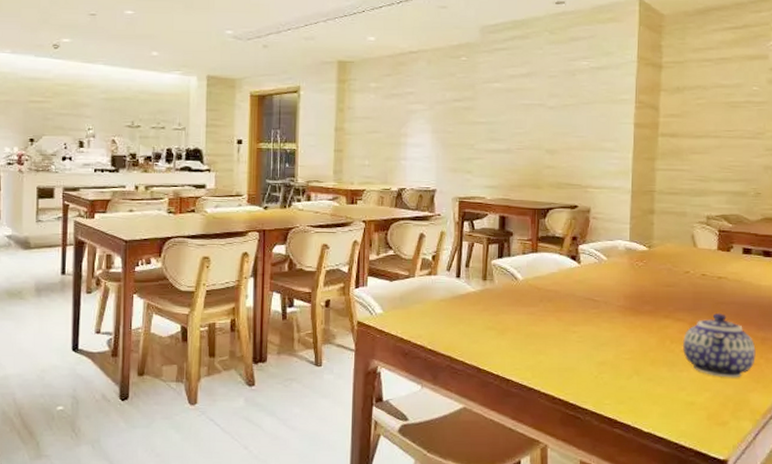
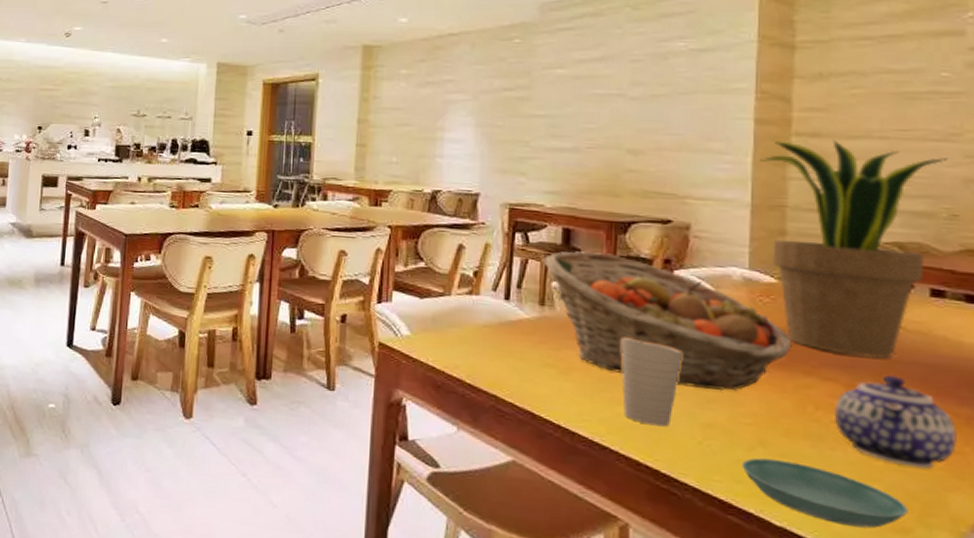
fruit basket: none [485,233,657,335] -> present [543,250,792,391]
cup: none [542,300,585,368] -> present [621,337,683,427]
saucer: none [624,383,726,425] -> present [743,458,908,529]
potted plant: none [638,139,756,301] -> present [760,140,948,359]

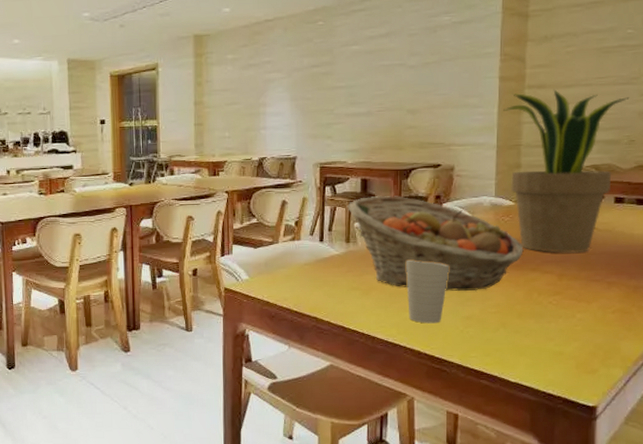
saucer: present [743,458,908,529] -> none [490,335,596,374]
teapot: present [833,374,957,469] -> none [550,263,627,327]

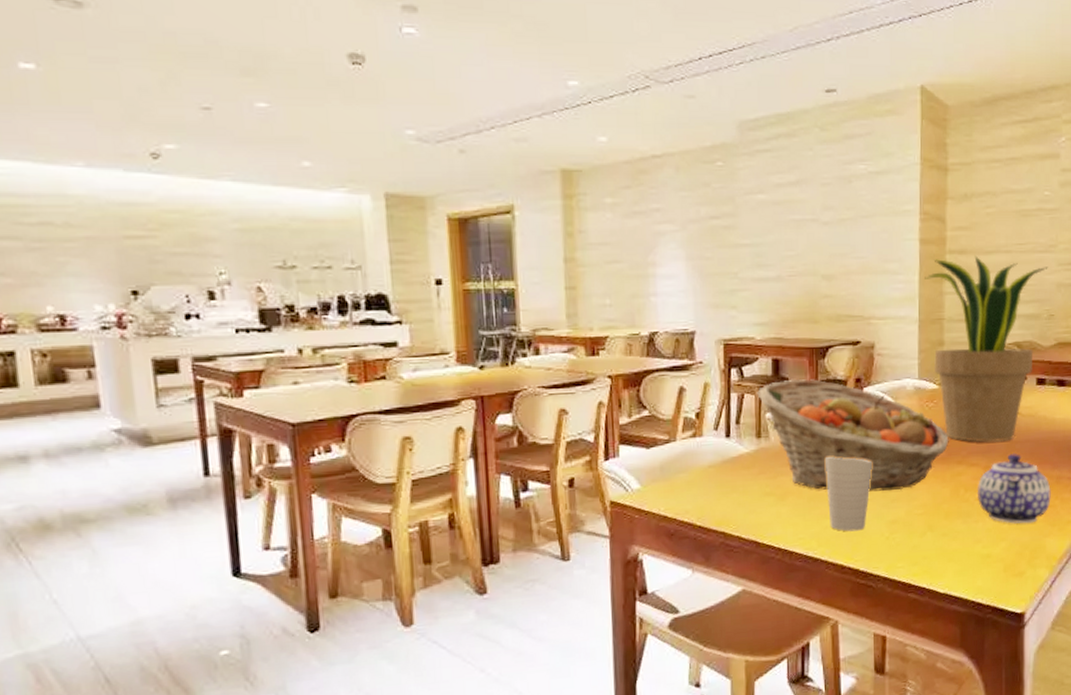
teapot: none [550,263,627,327] -> present [977,452,1051,524]

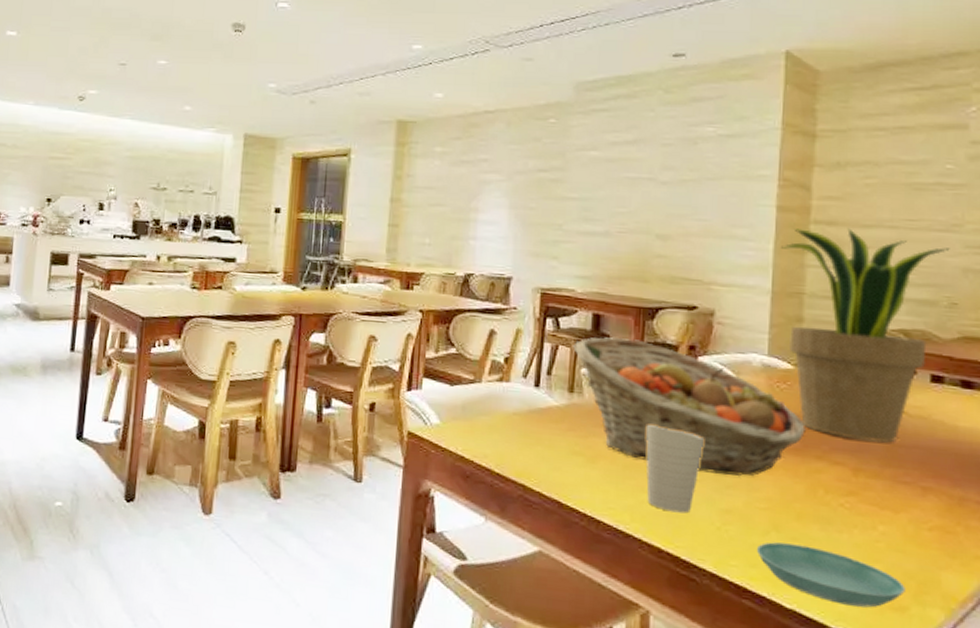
saucer: none [918,538,1022,581] -> present [757,542,905,608]
teapot: present [977,452,1051,524] -> none [841,458,950,549]

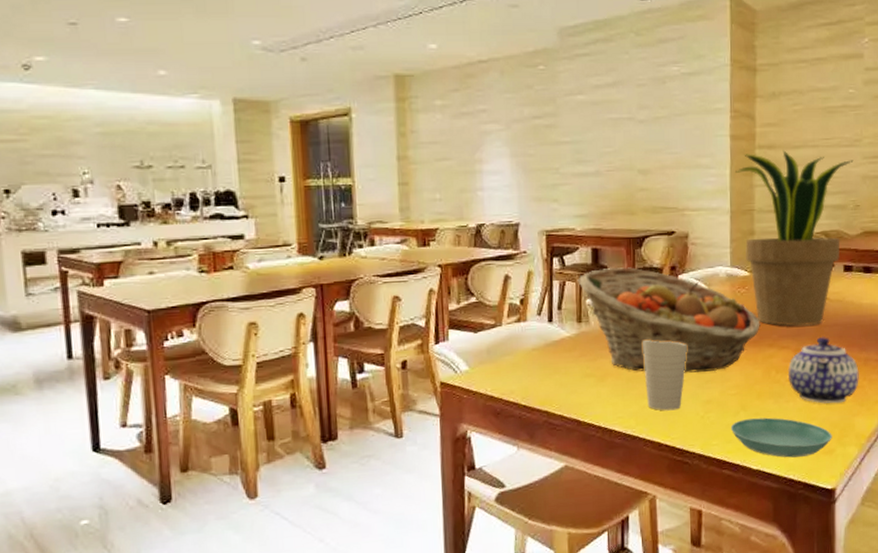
teapot: none [841,458,950,549] -> present [787,336,859,404]

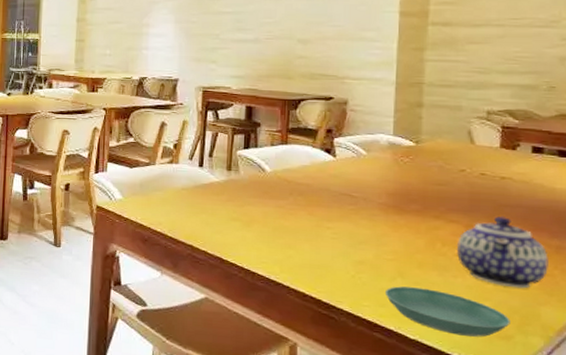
fruit basket: present [578,267,760,373] -> none [230,124,425,234]
cup: present [643,339,688,411] -> none [292,194,341,265]
potted plant: present [735,150,854,327] -> none [404,28,549,204]

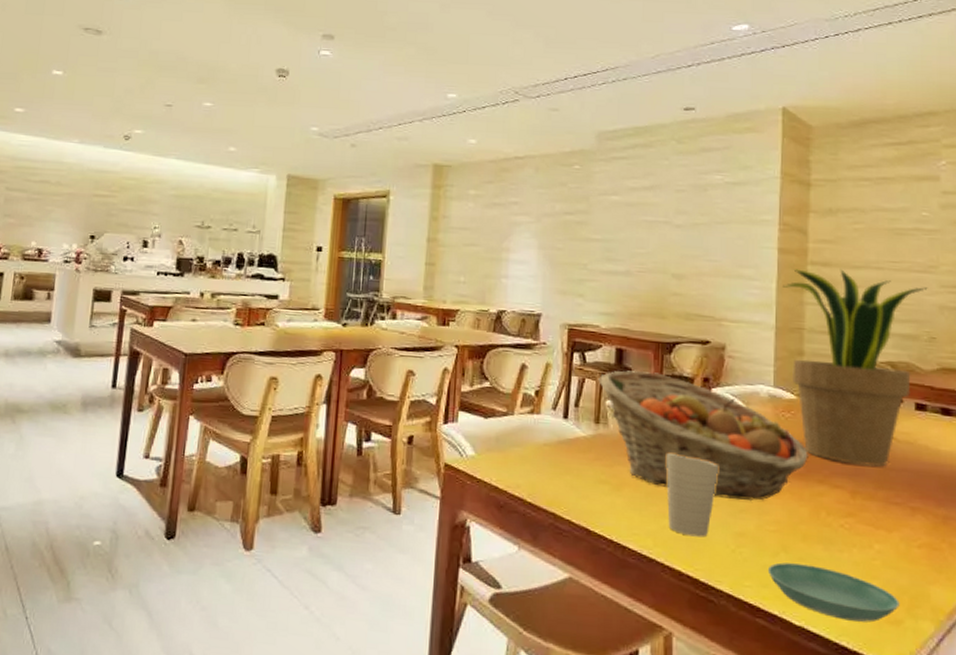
fruit basket: none [230,124,425,234] -> present [598,370,808,501]
cup: none [292,194,341,265] -> present [666,452,719,537]
potted plant: none [404,28,549,204] -> present [783,269,928,467]
teapot: present [456,215,548,289] -> none [841,480,936,565]

